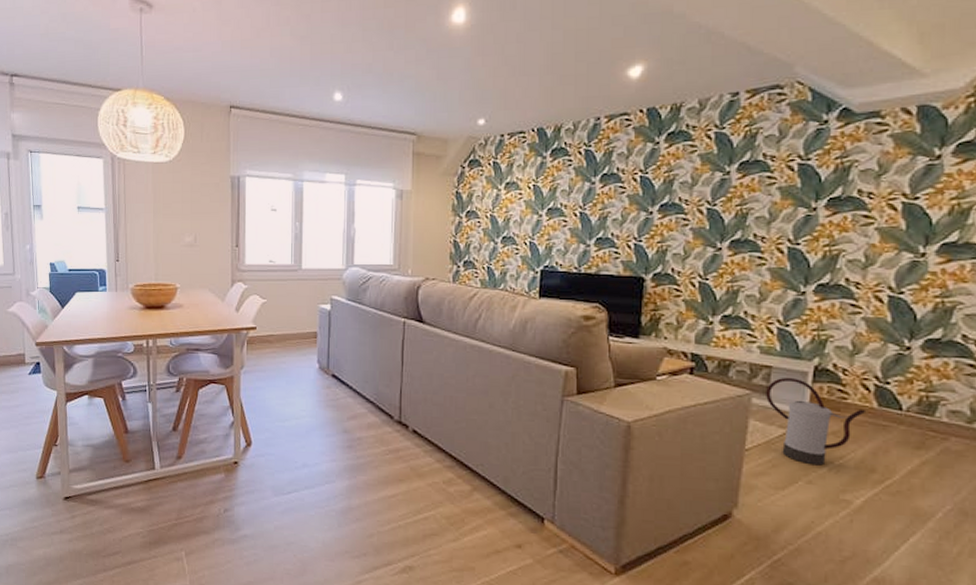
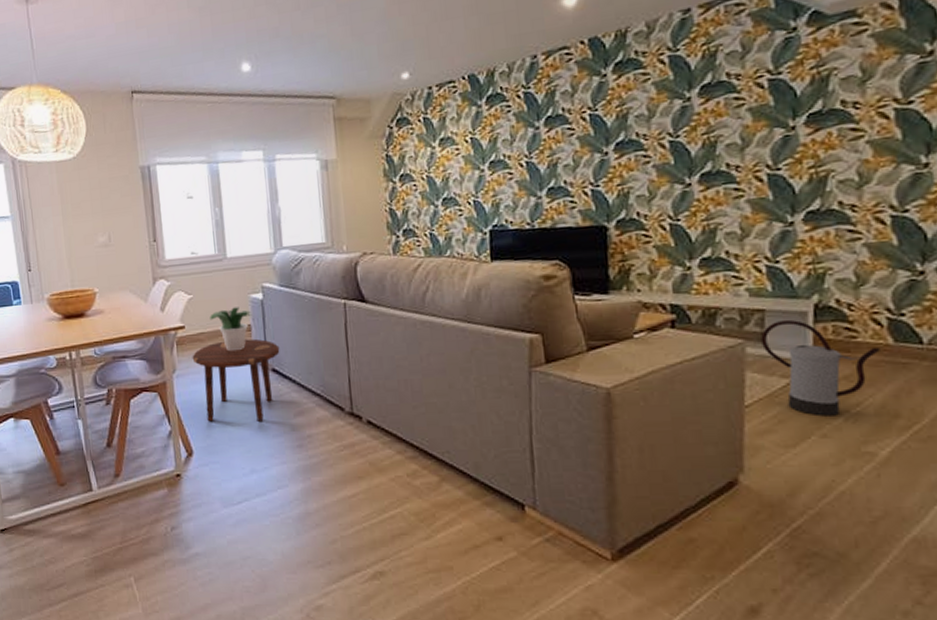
side table: none [260,344,341,421] -> present [192,338,280,422]
potted plant: none [280,315,319,355] -> present [210,307,252,352]

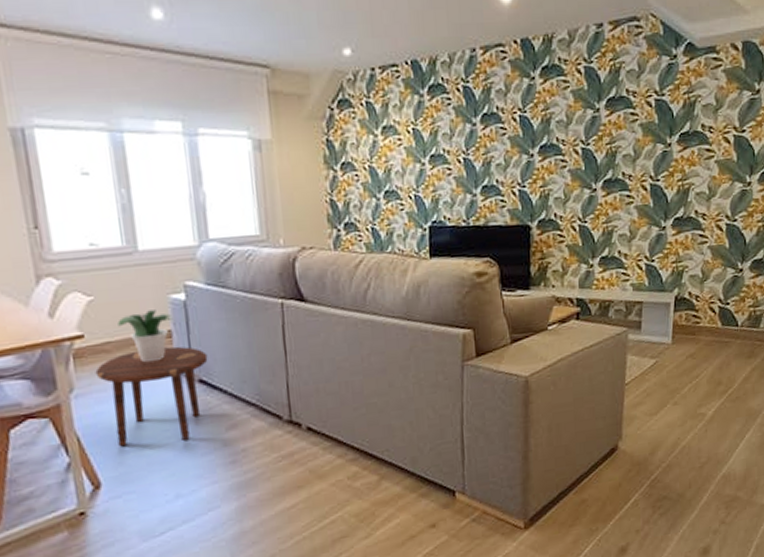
watering can: present [761,319,882,417] -> none [639,309,714,388]

